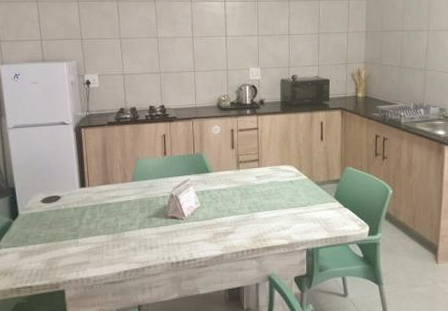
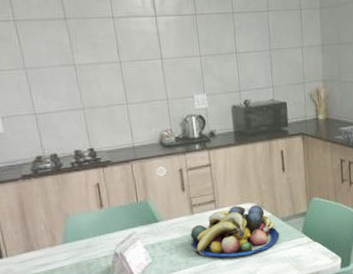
fruit bowl: none [235,167,313,212] -> present [190,204,280,257]

